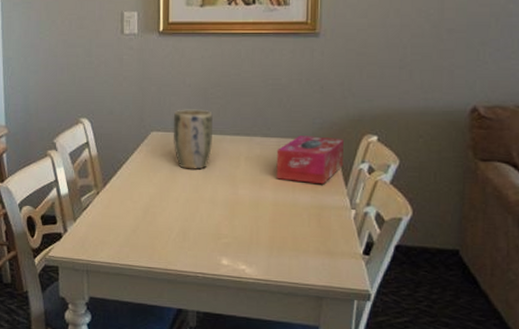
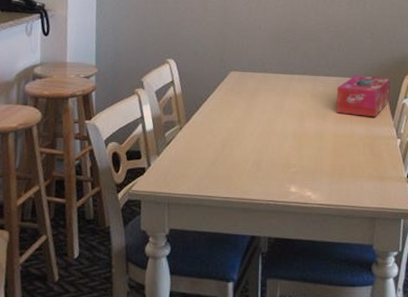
plant pot: present [173,109,213,170] -> none [249,51,284,105]

